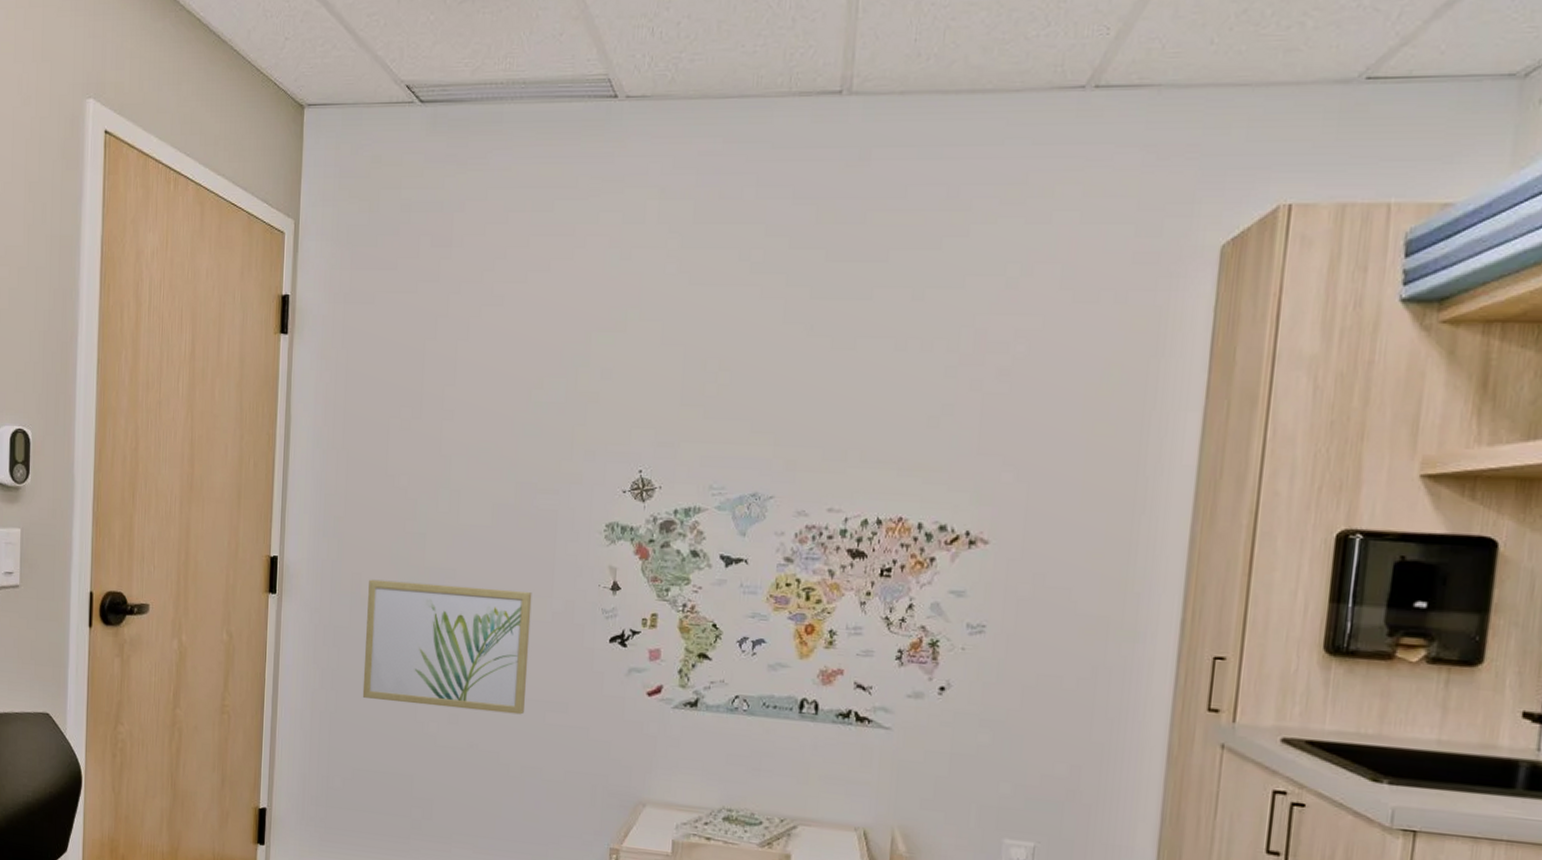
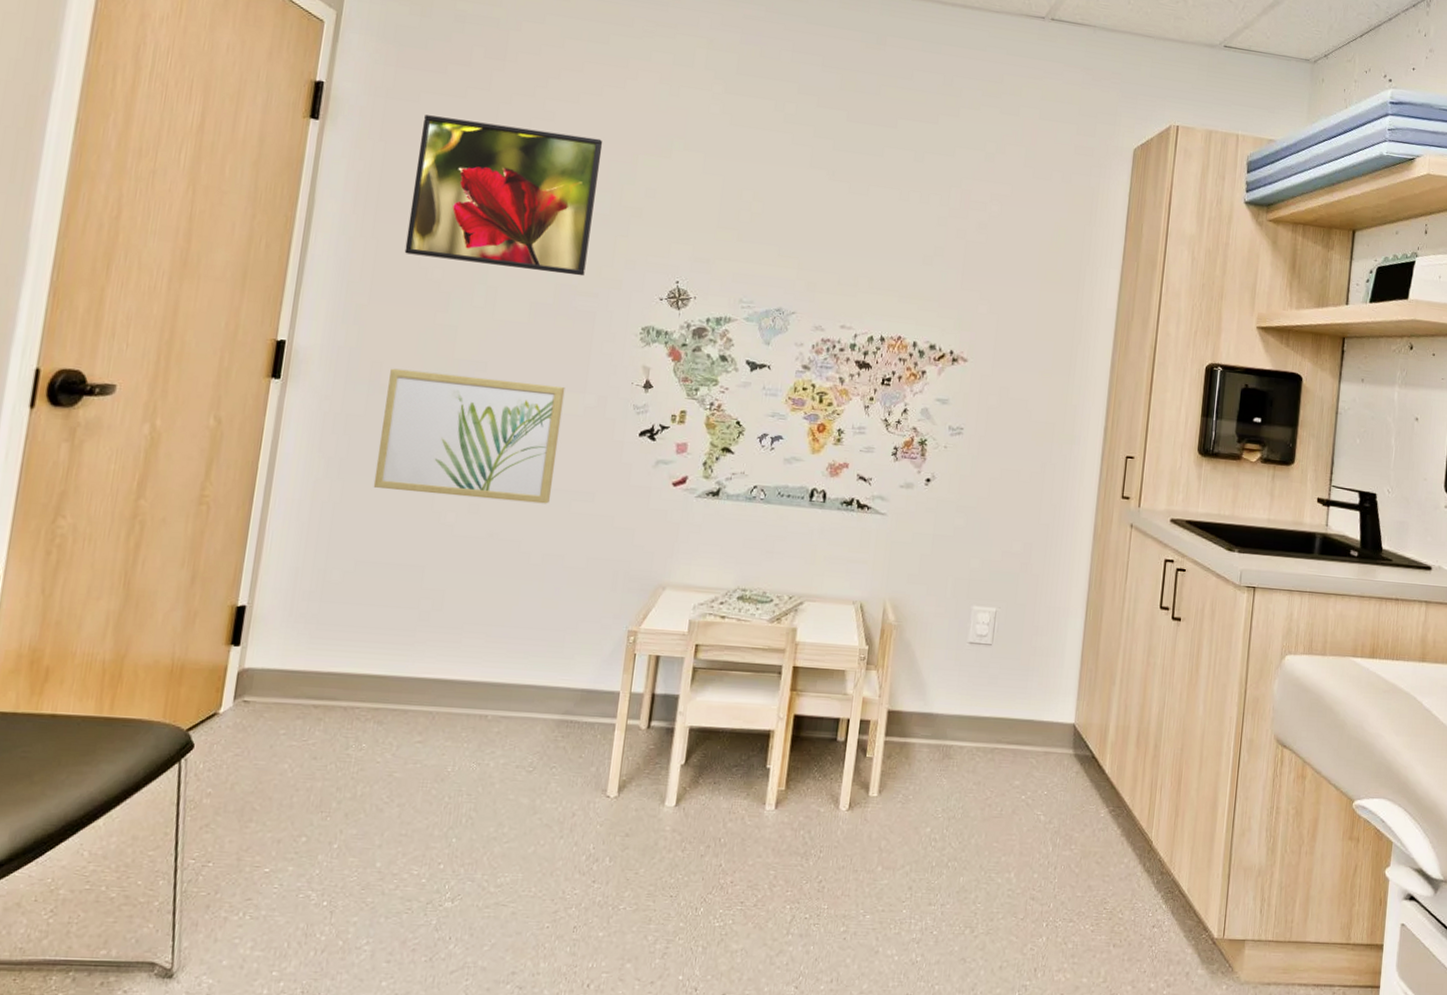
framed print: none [372,316,554,473] -> present [404,115,603,276]

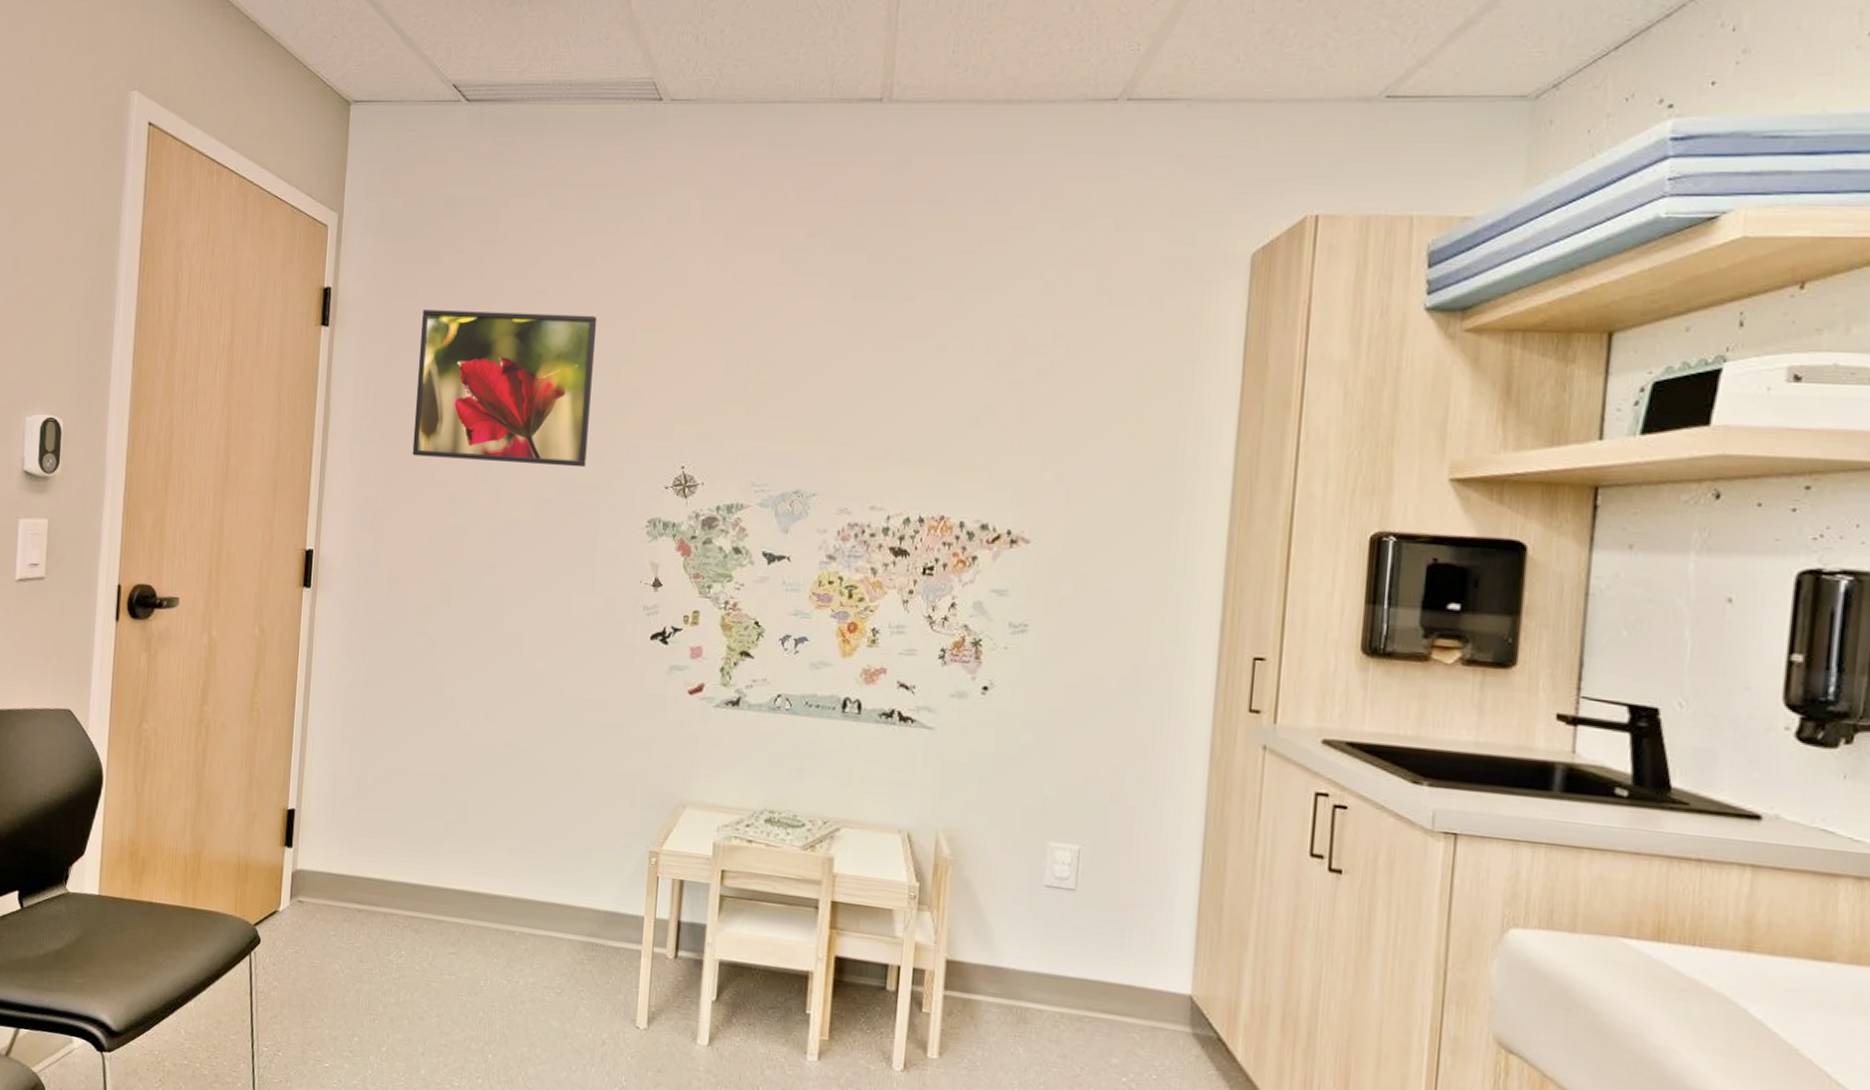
wall art: present [373,368,565,504] -> none [397,573,573,713]

